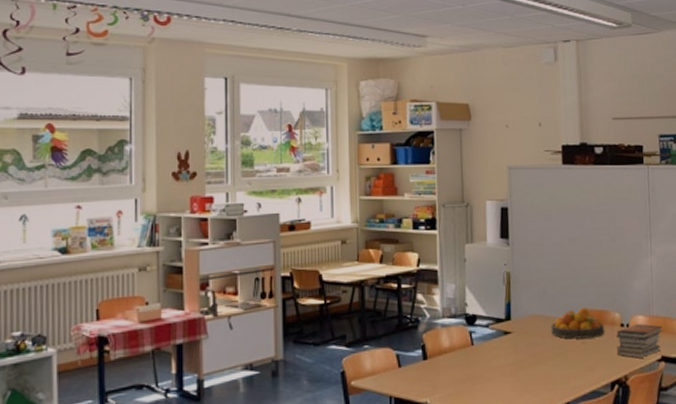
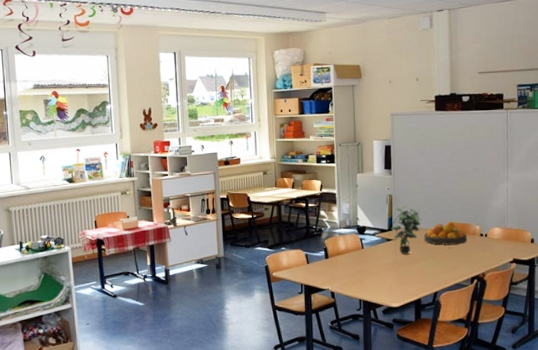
potted plant: none [509,286,548,352] -> present [391,205,422,254]
book stack: present [616,324,663,358] -> none [476,234,515,260]

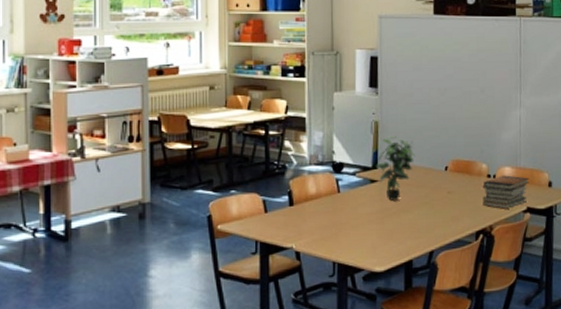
fruit bowl: present [424,221,468,245] -> none [417,157,472,189]
book stack: none [476,234,515,260] -> present [482,175,530,209]

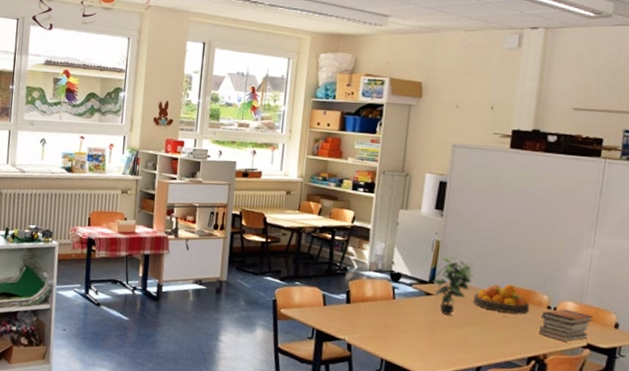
fruit bowl: none [417,157,472,189] -> present [473,284,530,314]

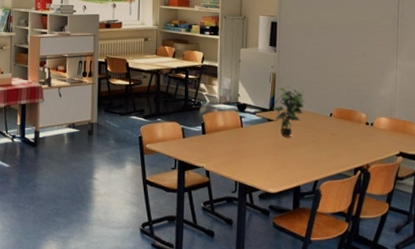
fruit bowl: present [473,284,530,314] -> none [307,106,352,131]
book stack: present [539,309,594,342] -> none [361,124,403,152]

